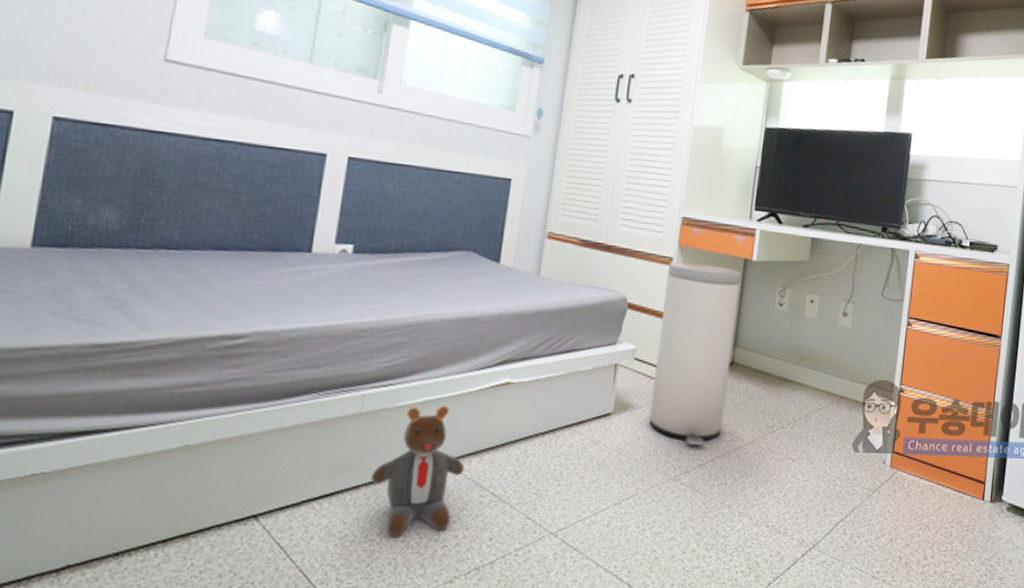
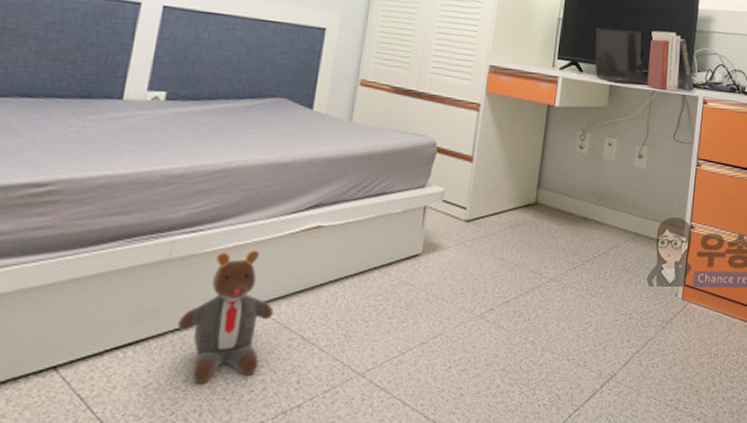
pedal bin: present [649,261,741,445] -> none [456,107,545,283]
laptop: none [795,176,859,238] -> present [595,27,653,85]
books: none [852,179,905,246] -> present [647,31,695,92]

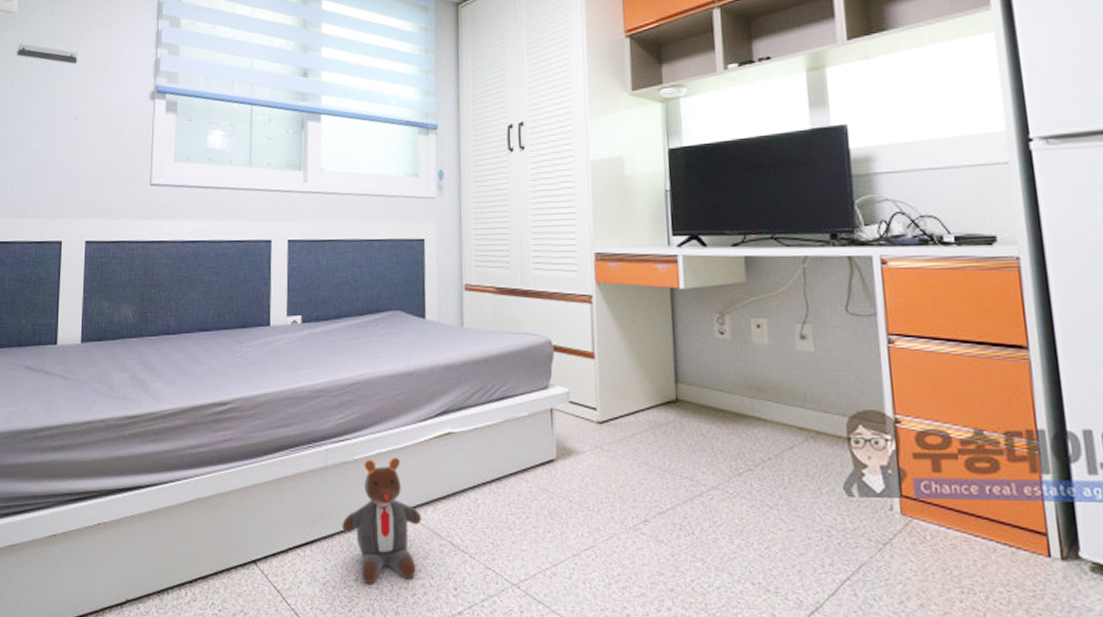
laptop: present [595,27,653,85] -> none [714,187,796,254]
books: present [647,31,695,92] -> none [789,181,865,255]

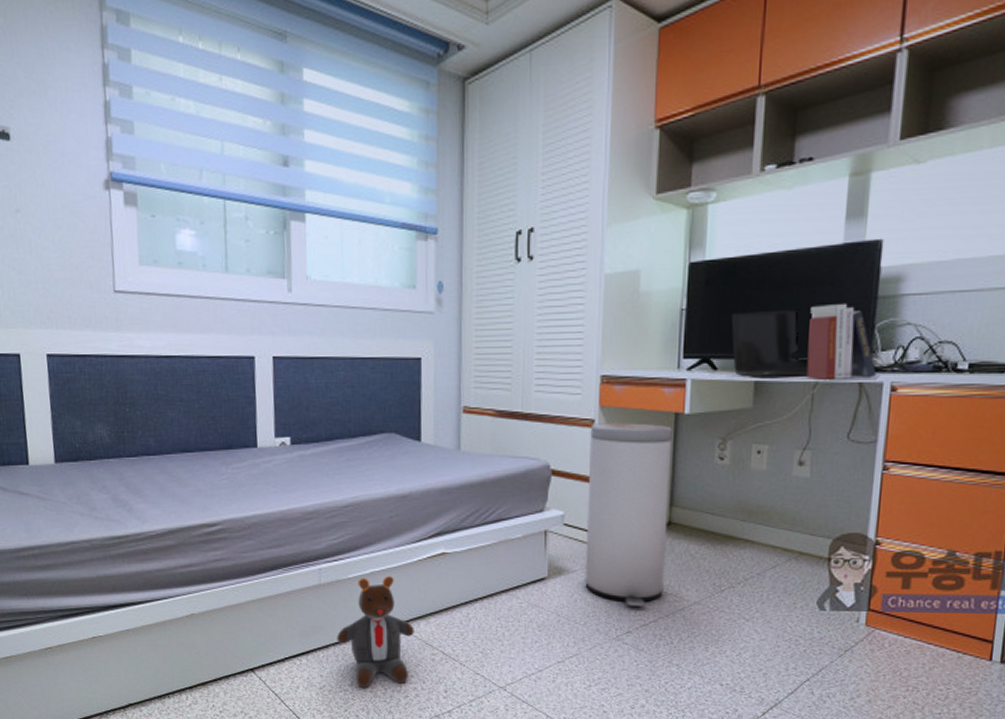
pedal bin: none [588,298,678,491] -> present [585,423,672,606]
laptop: none [714,187,796,254] -> present [731,309,812,379]
books: none [789,181,865,255] -> present [806,302,877,381]

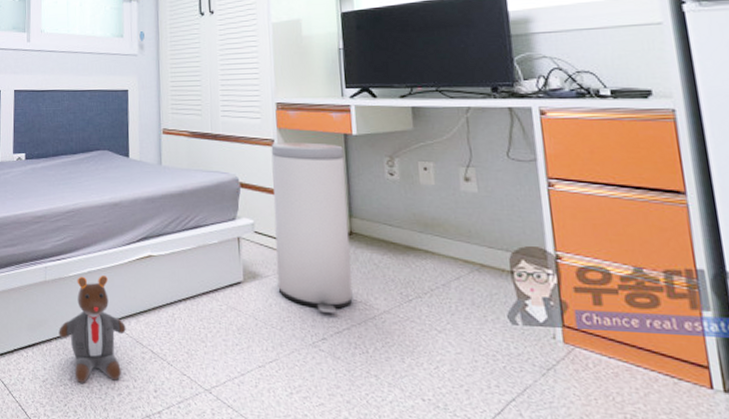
laptop: present [731,309,812,379] -> none [383,46,460,105]
books: present [806,302,877,381] -> none [452,40,524,106]

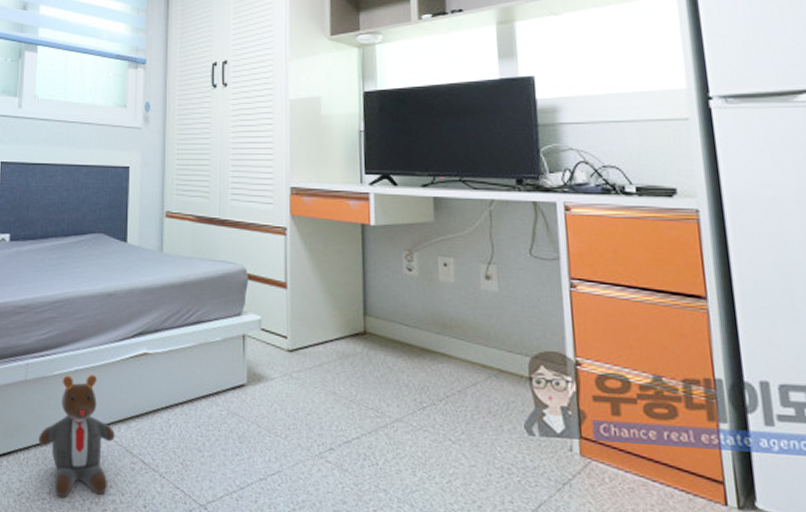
pedal bin: present [271,142,353,313] -> none [283,231,364,421]

